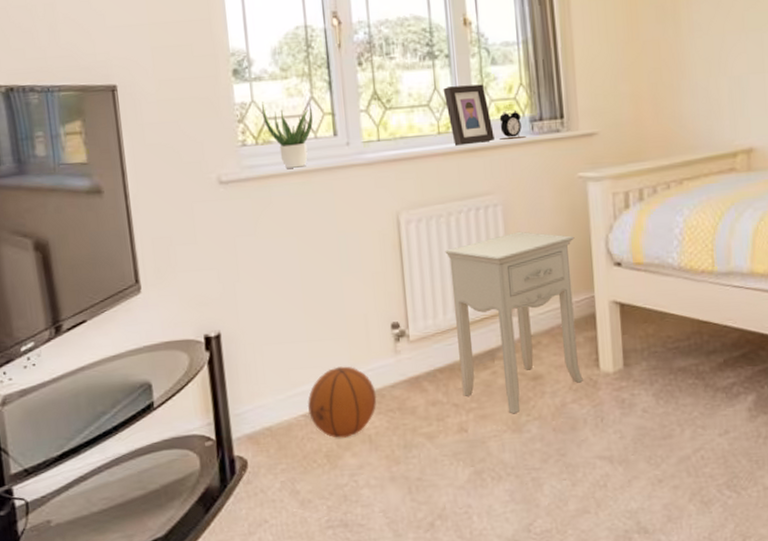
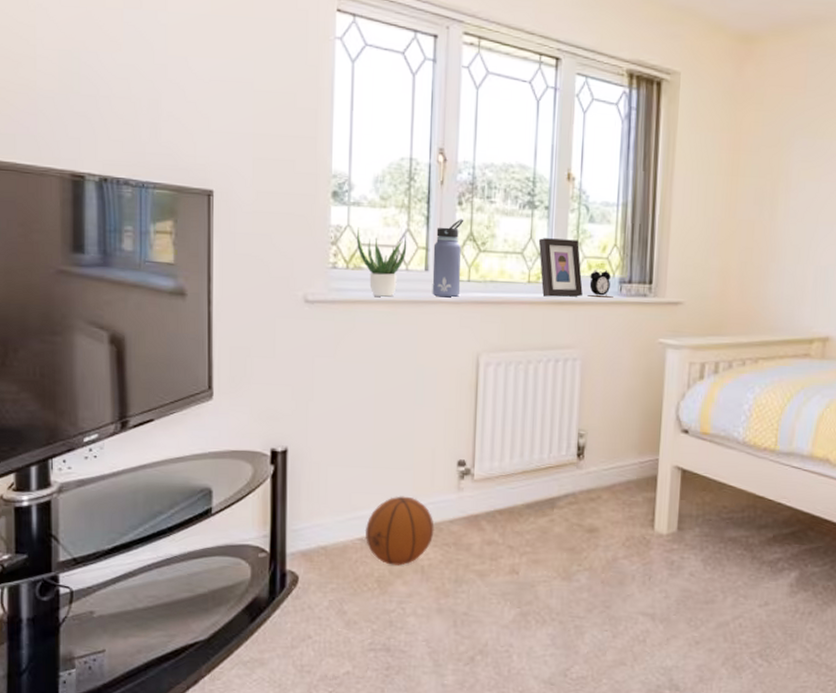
water bottle: none [339,78,372,161] -> present [432,217,464,298]
nightstand: present [445,231,583,414] -> none [519,387,647,563]

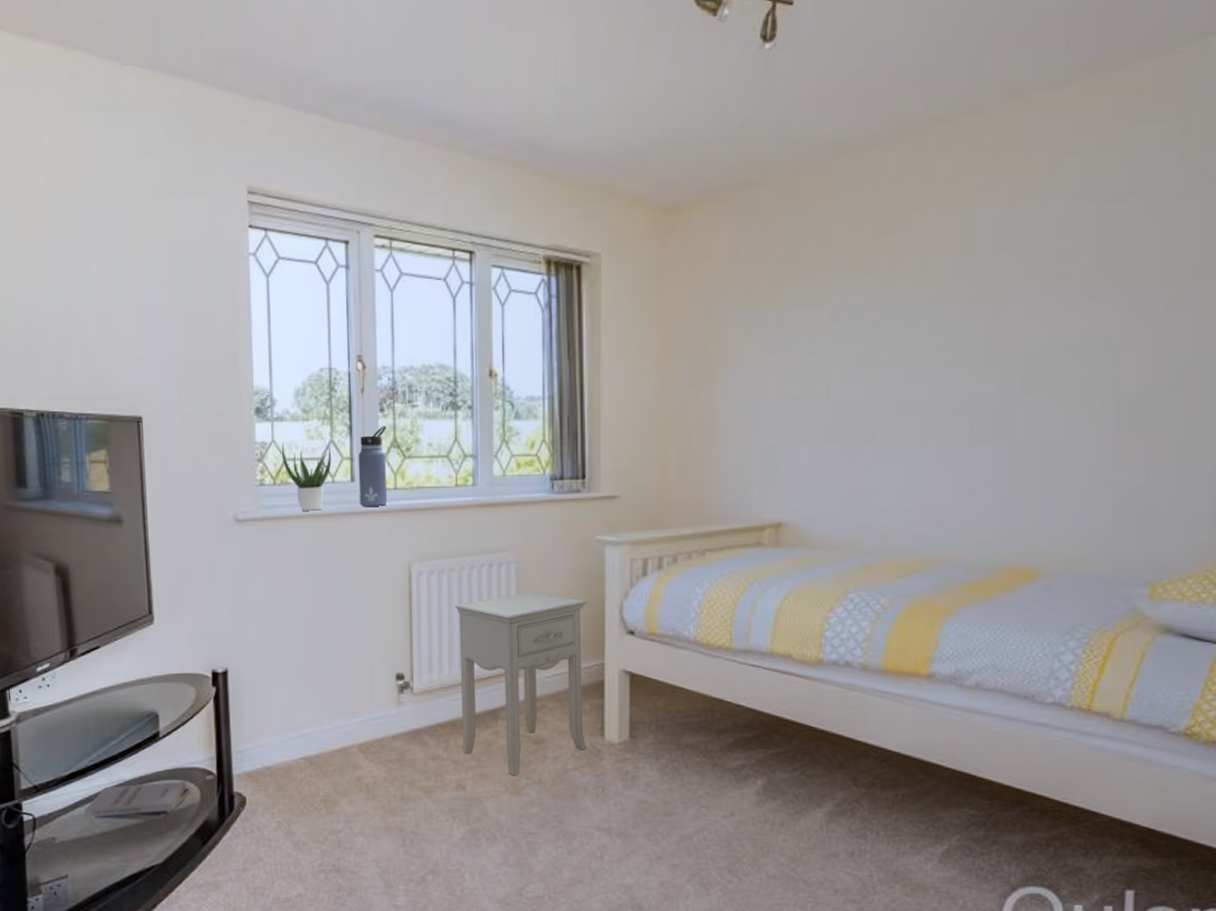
books: none [127,558,241,596] -> present [85,782,190,820]
basketball: present [365,496,434,566] -> none [307,713,377,784]
nightstand: none [519,387,647,563] -> present [455,591,588,776]
picture frame: present [538,238,583,298] -> none [463,438,513,500]
alarm clock: present [587,268,615,299] -> none [518,466,546,498]

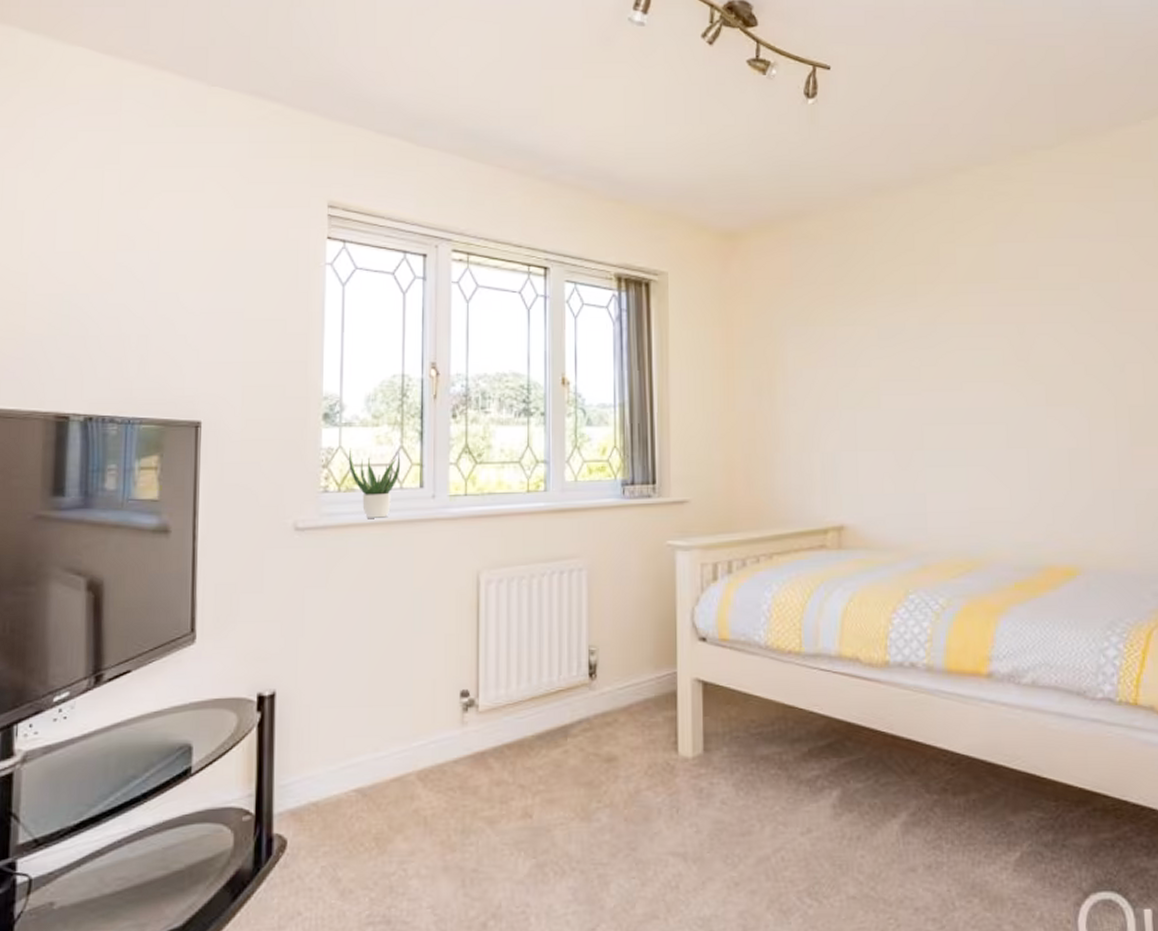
books: present [85,782,190,820] -> none [93,825,222,876]
water bottle: present [358,424,388,507] -> none [428,430,459,514]
nightstand: present [455,591,588,776] -> none [524,598,660,800]

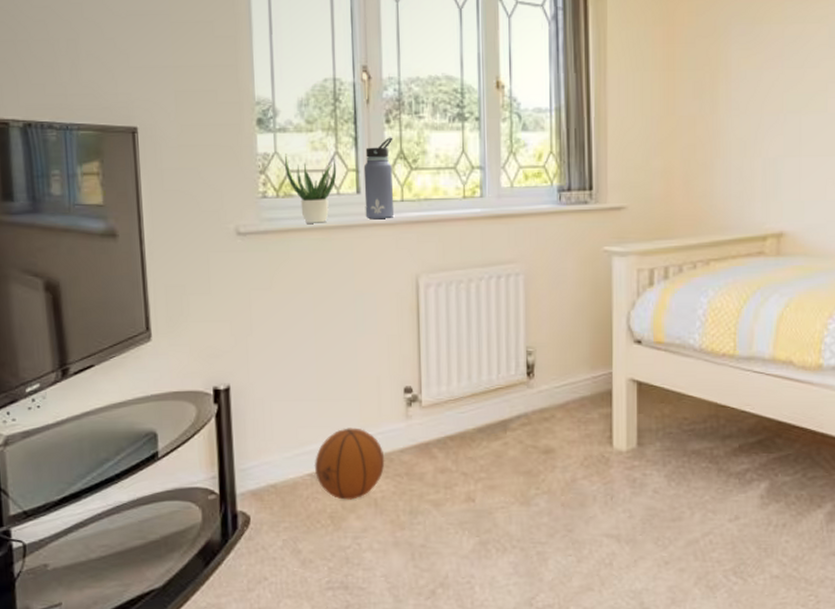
basketball: none [360,736,437,819] -> present [314,428,385,500]
water bottle: none [428,430,459,514] -> present [363,136,395,220]

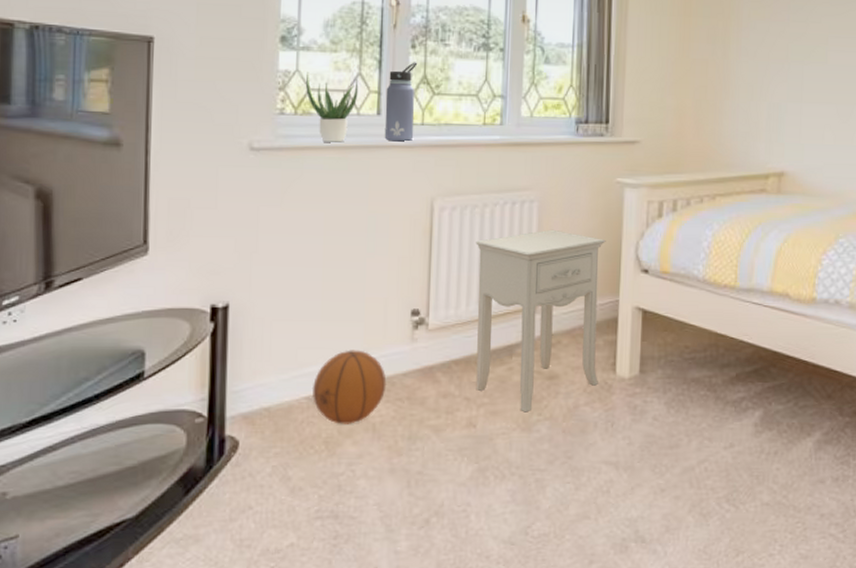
nightstand: none [463,302,596,487] -> present [476,229,606,413]

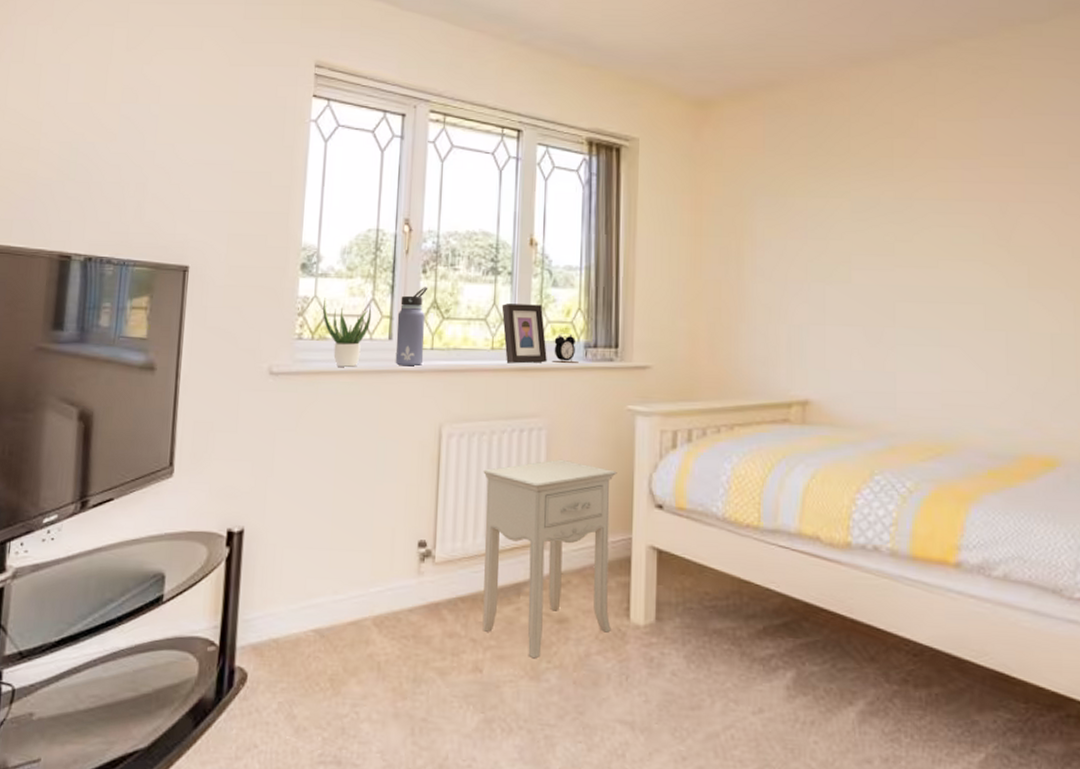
basketball: present [312,350,387,424] -> none [319,581,393,662]
picture frame: none [493,80,539,139] -> present [501,303,547,364]
alarm clock: none [544,109,571,139] -> present [552,333,580,364]

